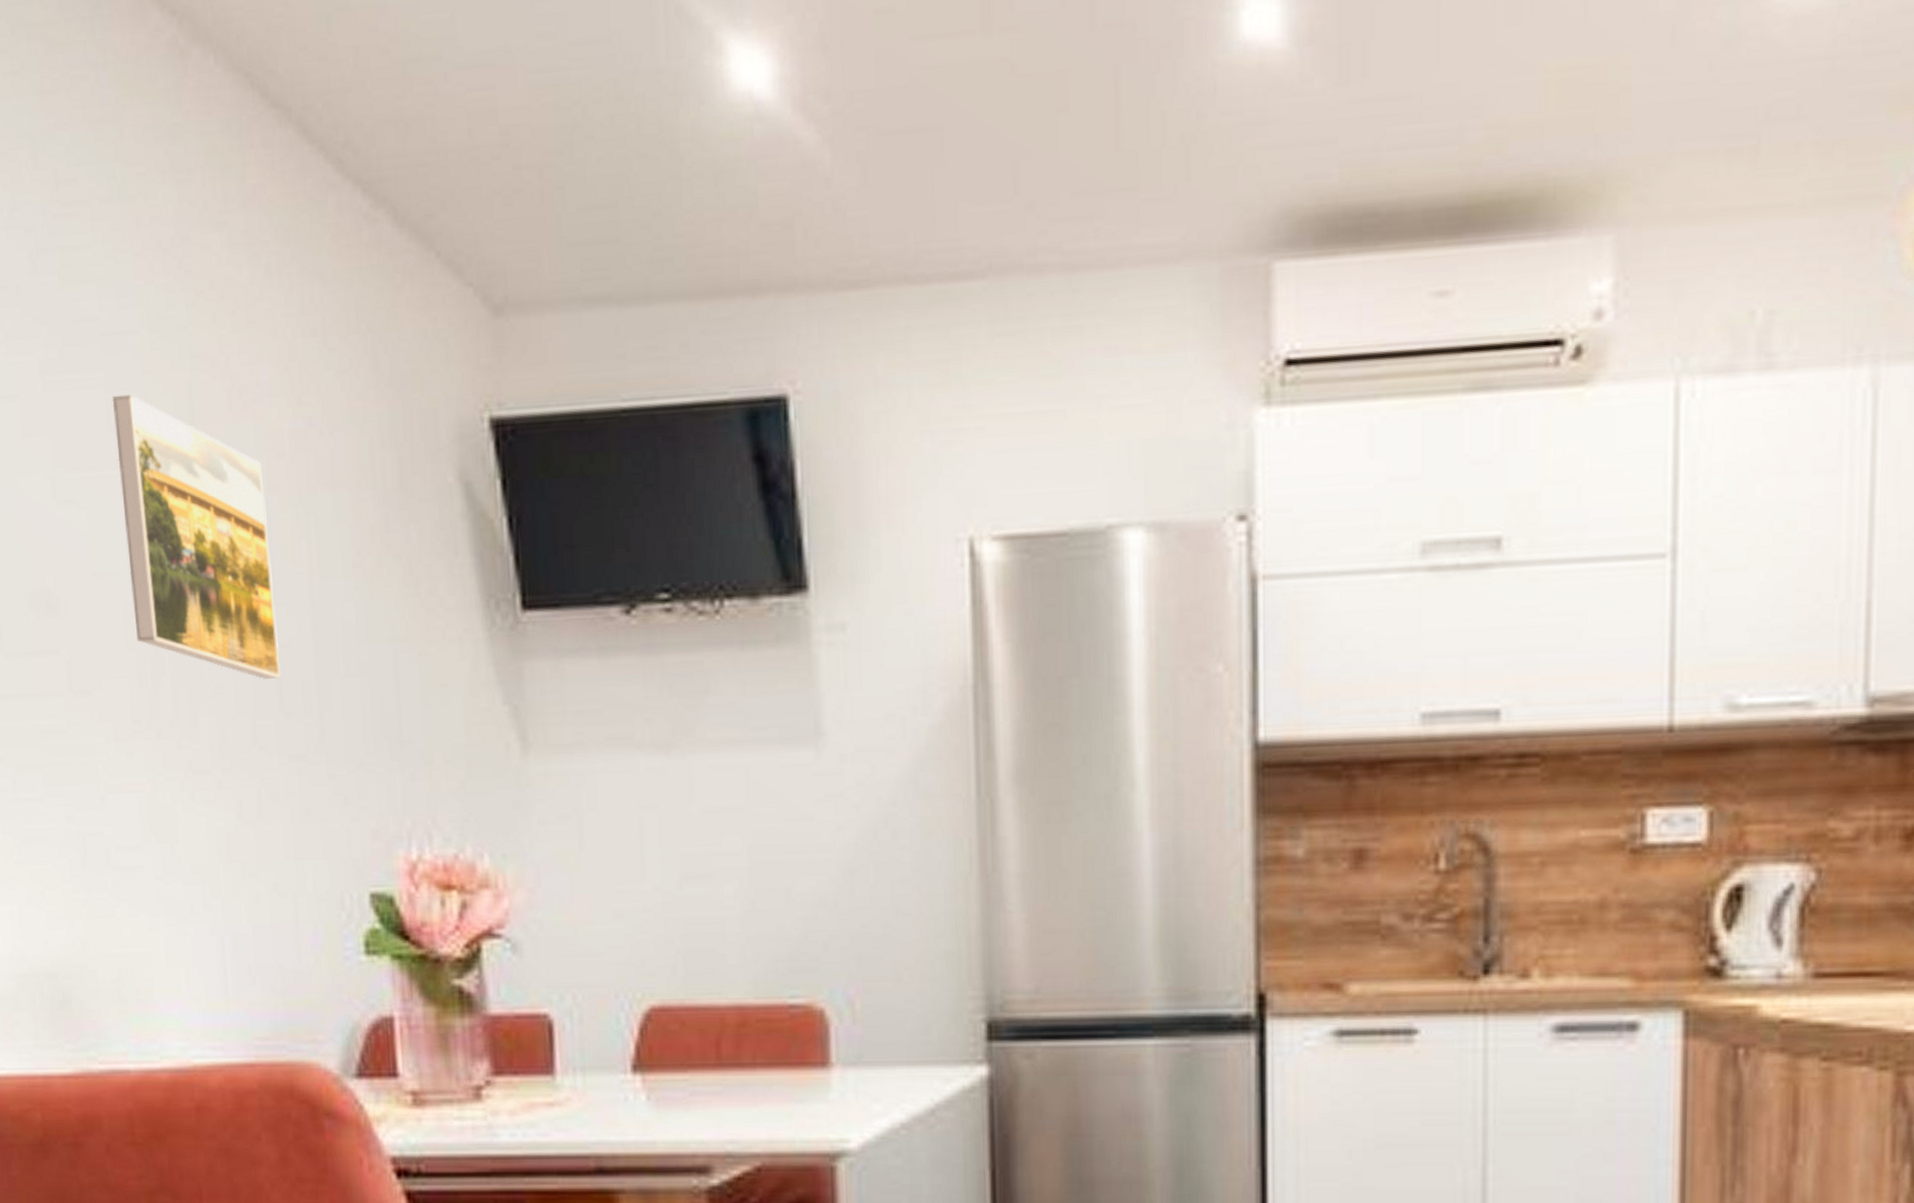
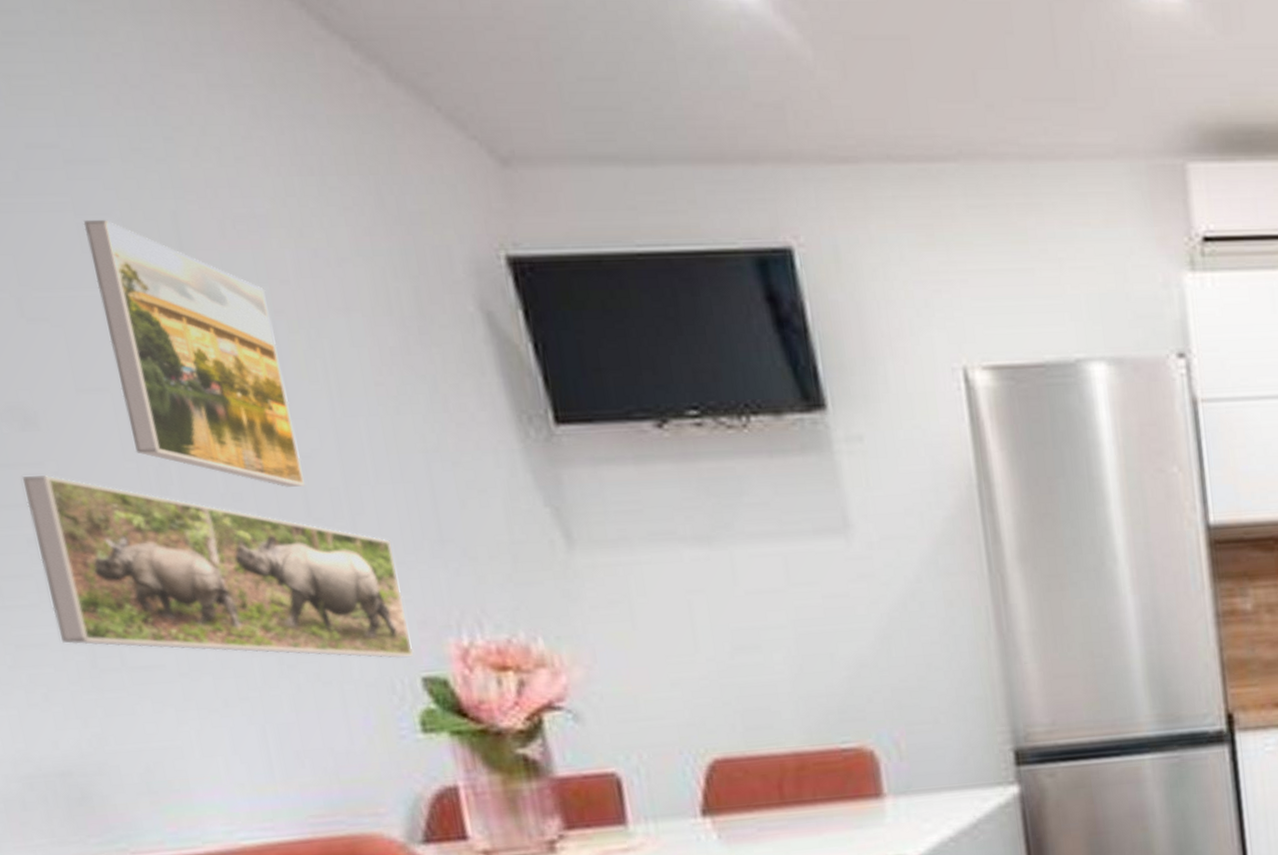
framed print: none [41,663,365,870] -> present [22,474,414,658]

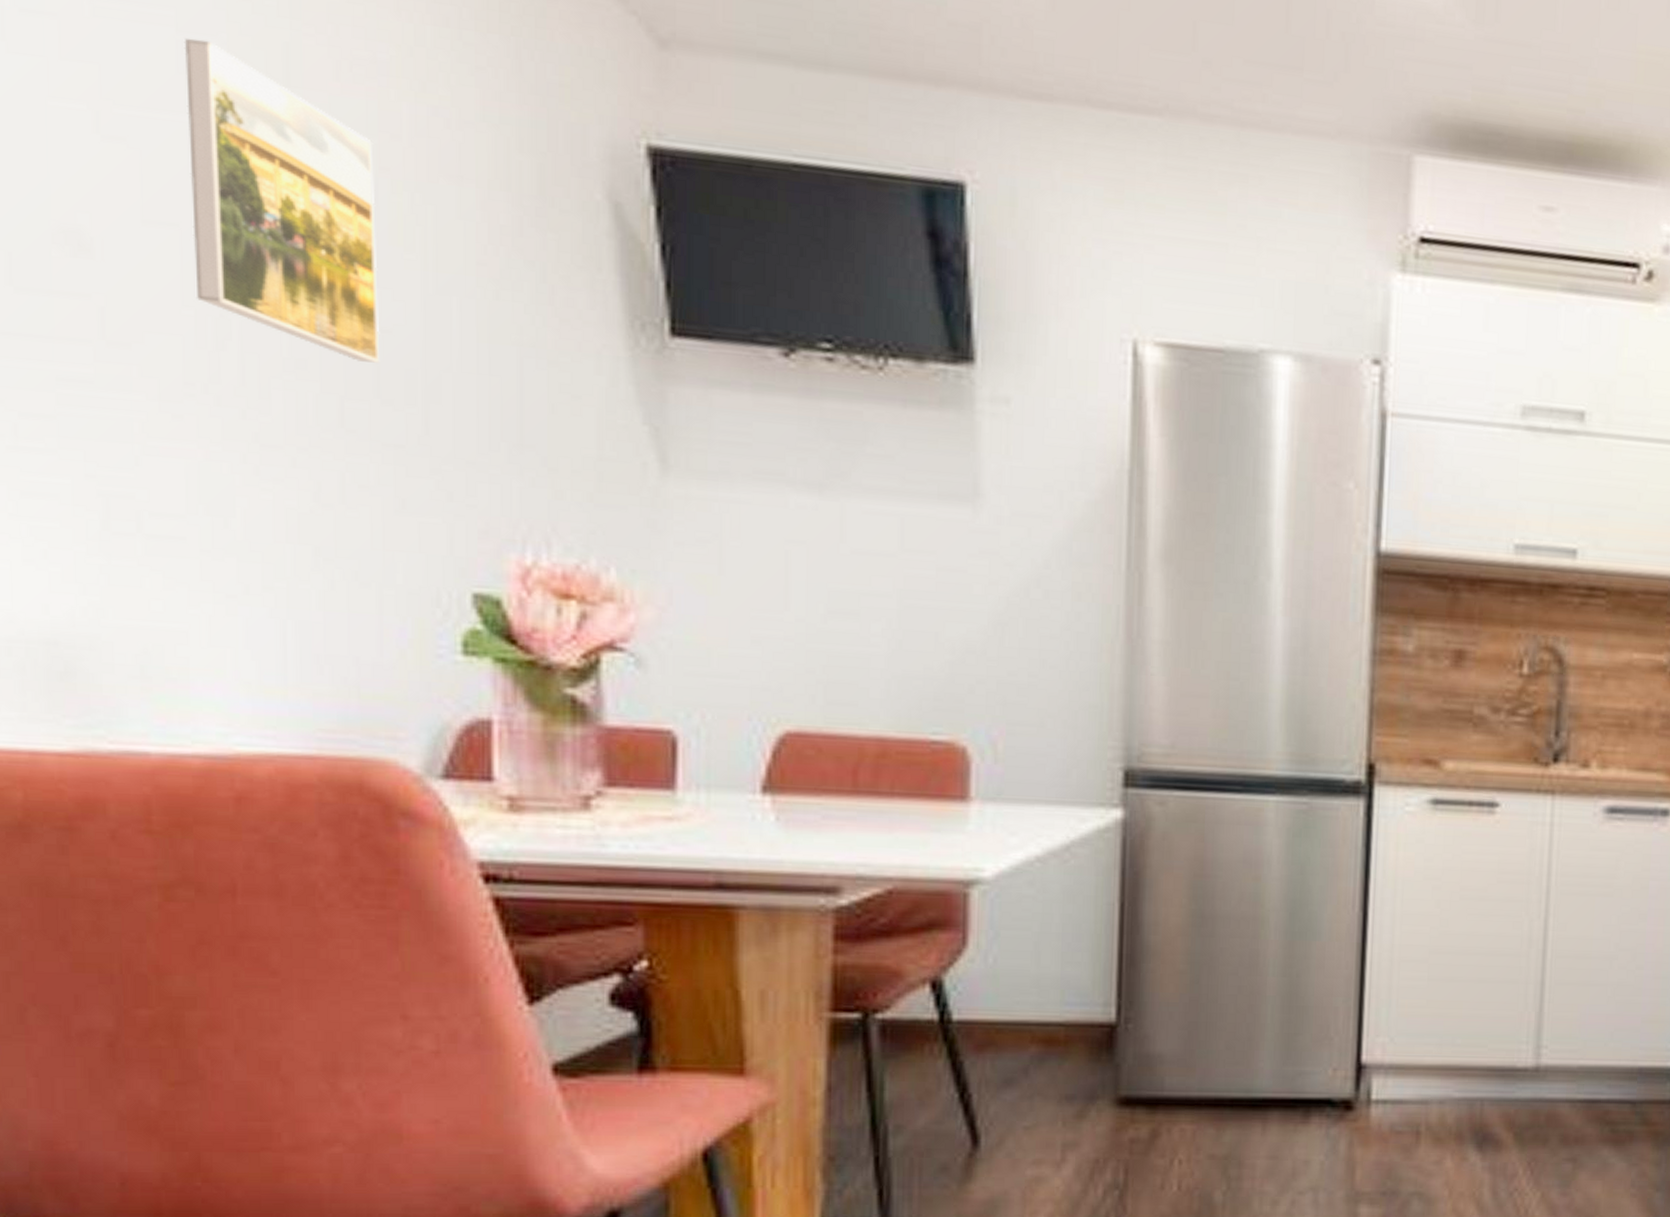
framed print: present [22,474,414,658] -> none [63,307,469,569]

